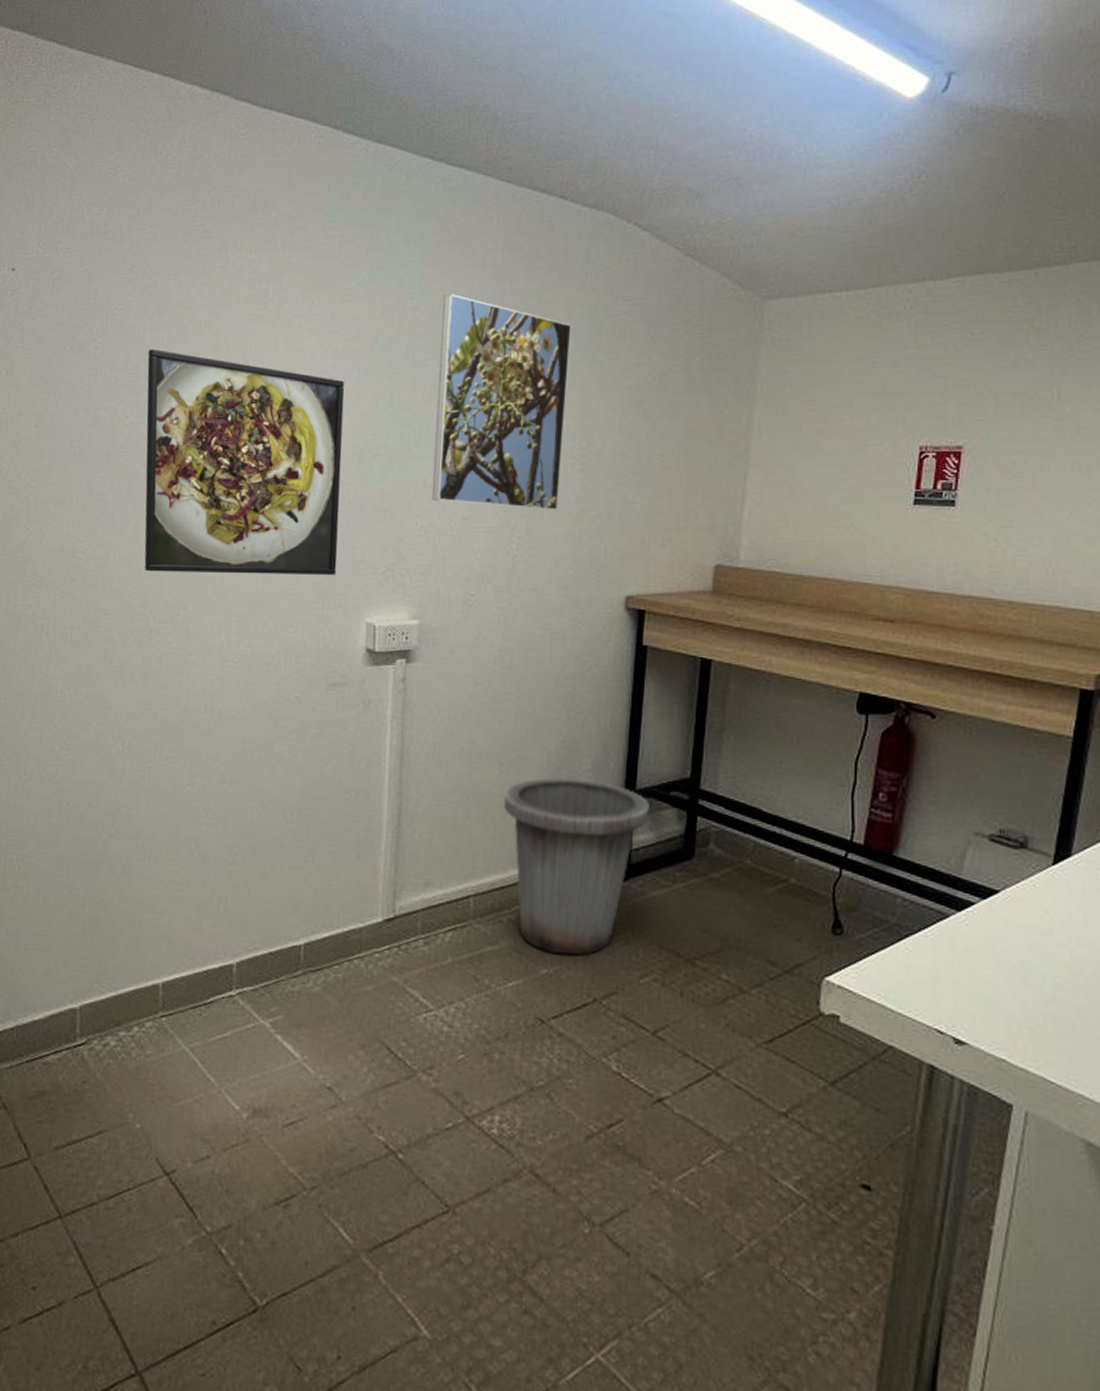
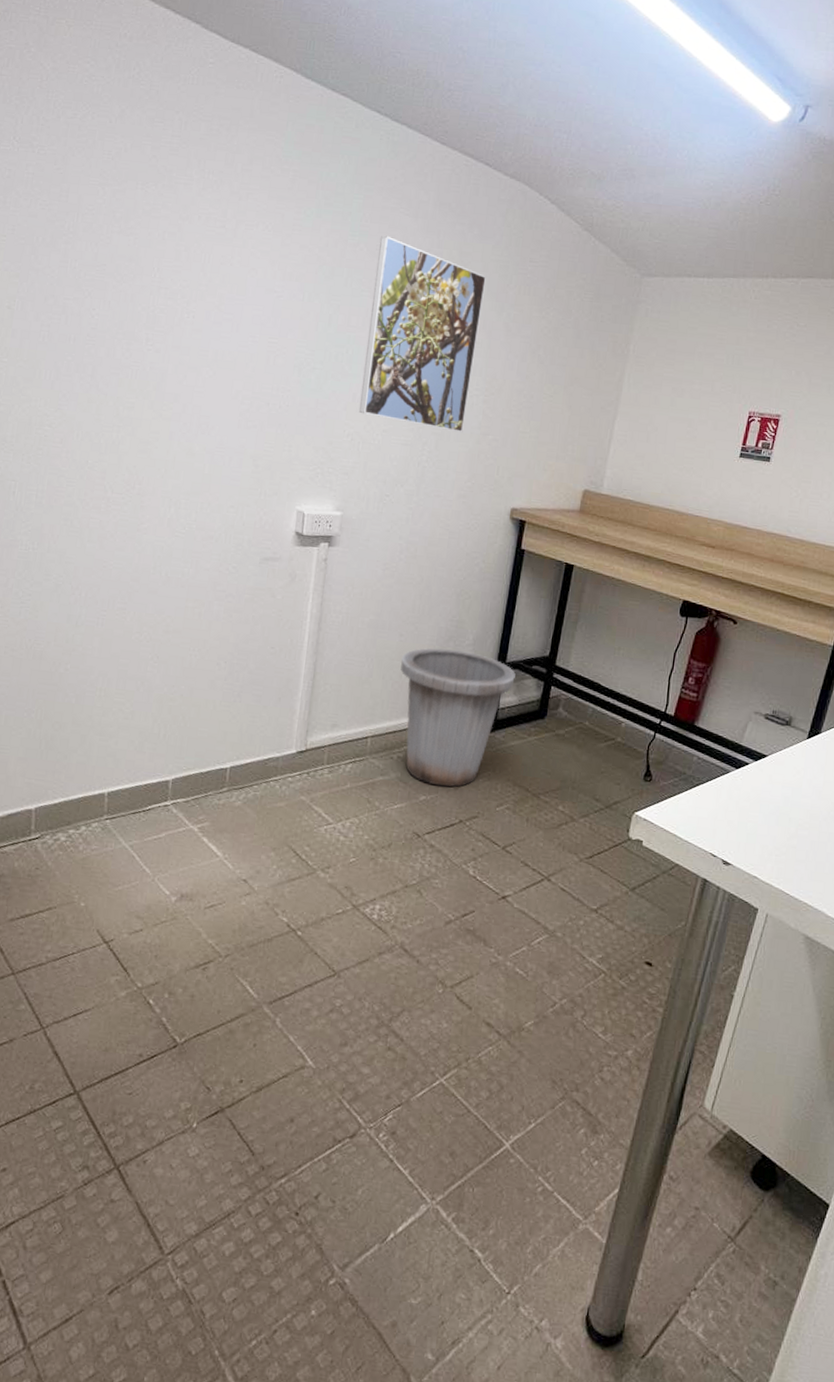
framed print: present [144,348,345,575] -> none [105,250,290,467]

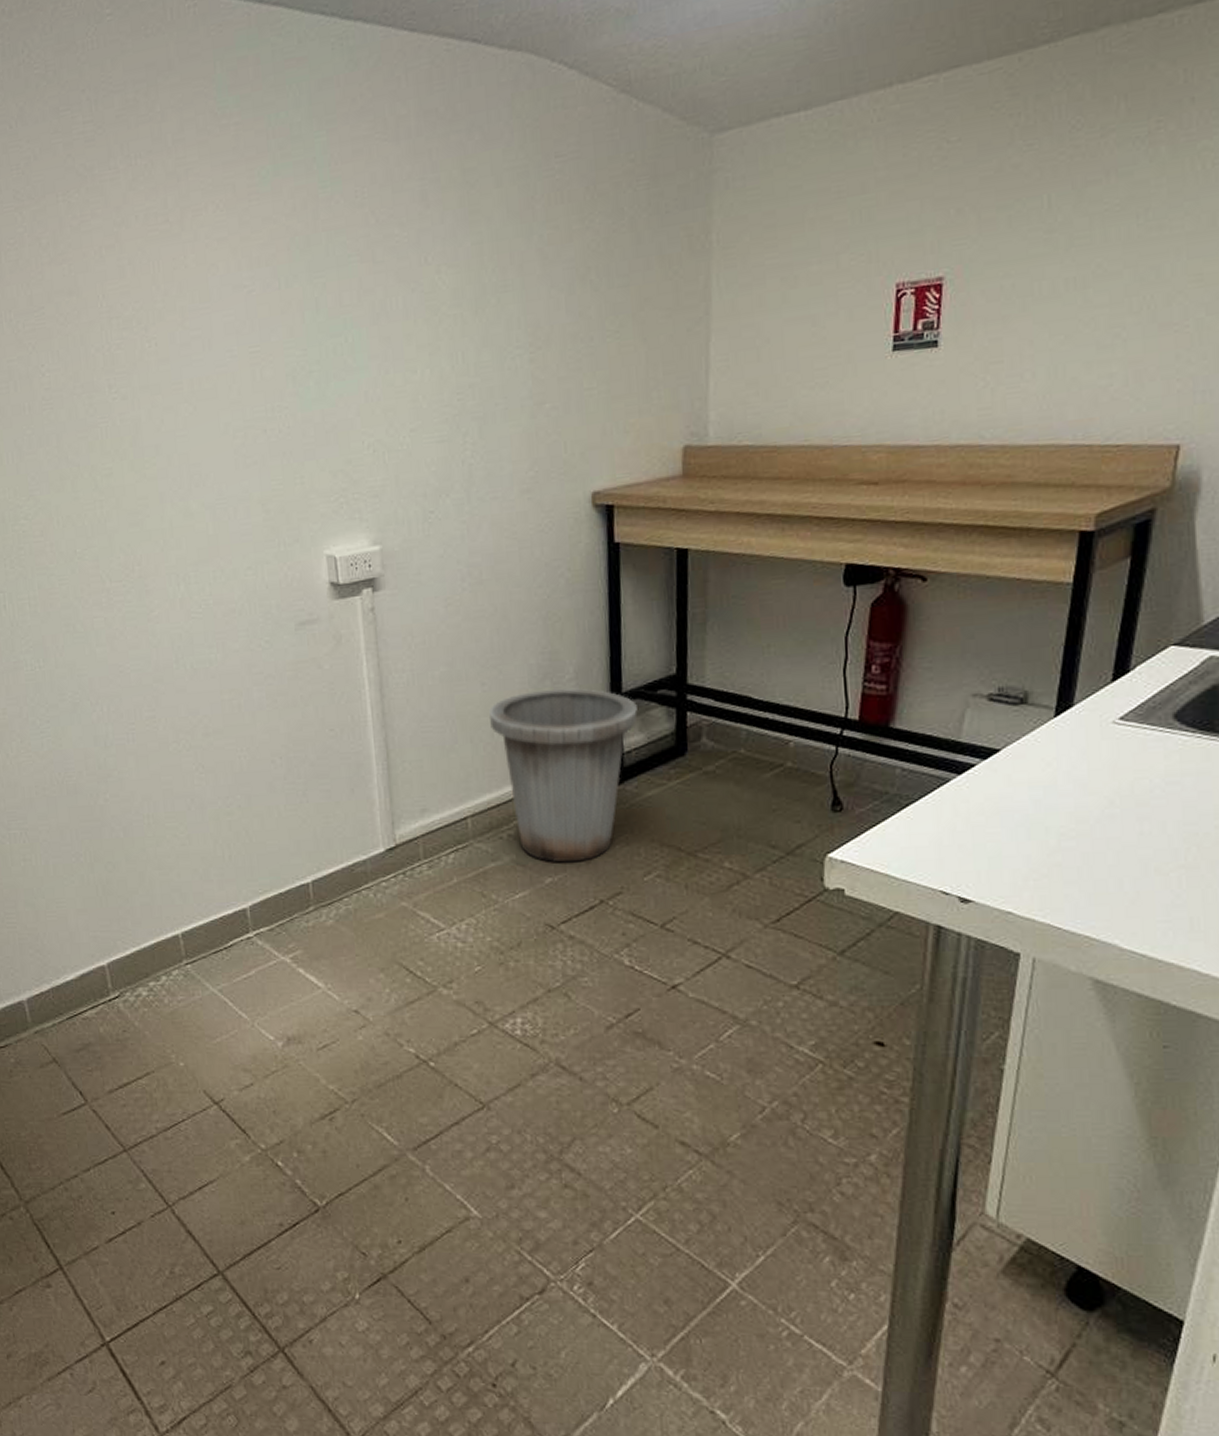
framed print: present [358,235,486,433] -> none [358,175,511,416]

